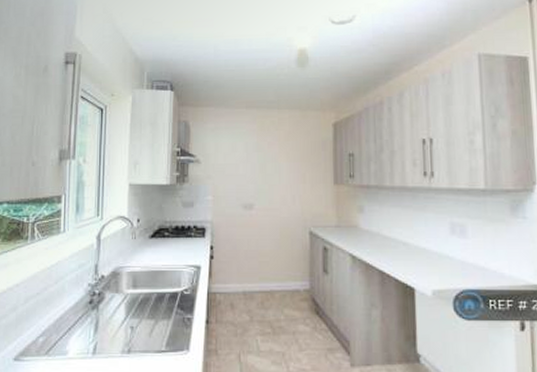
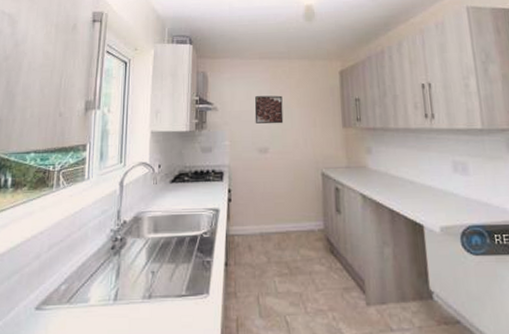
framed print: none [240,148,271,179] -> present [254,95,284,124]

